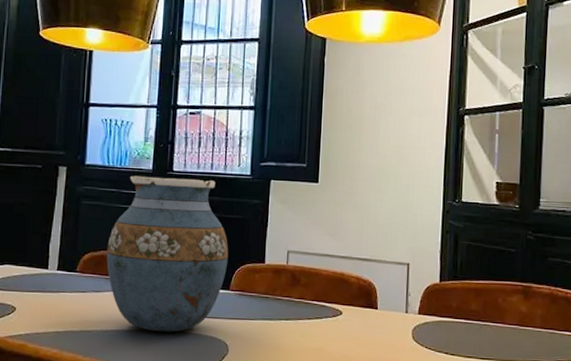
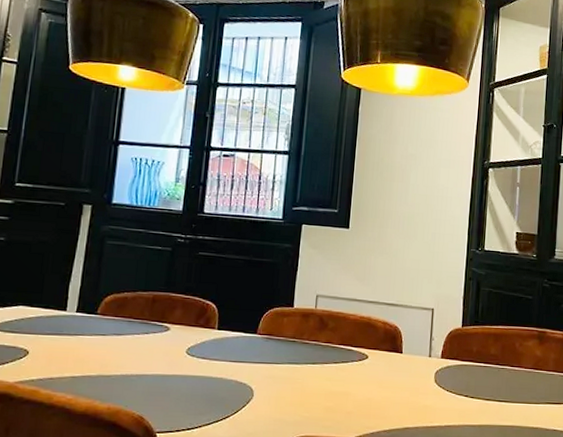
vase: present [106,175,229,332] -> none [130,216,258,377]

